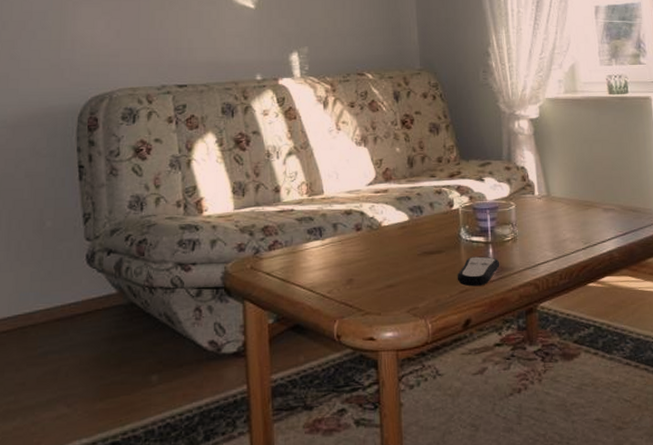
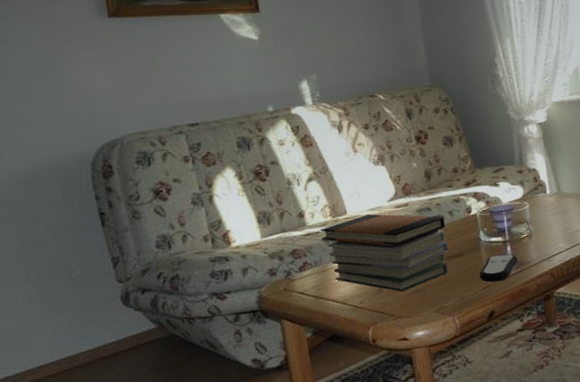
book stack: none [295,197,426,285] -> present [320,214,449,292]

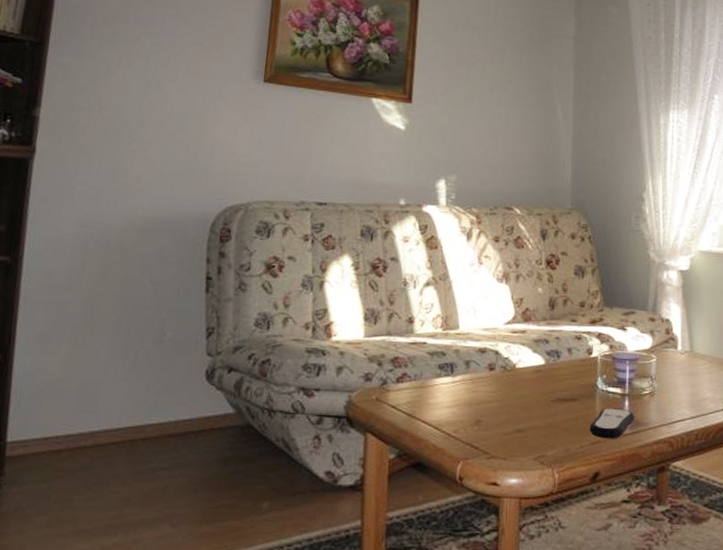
book stack: present [320,214,449,292] -> none [427,334,562,428]

